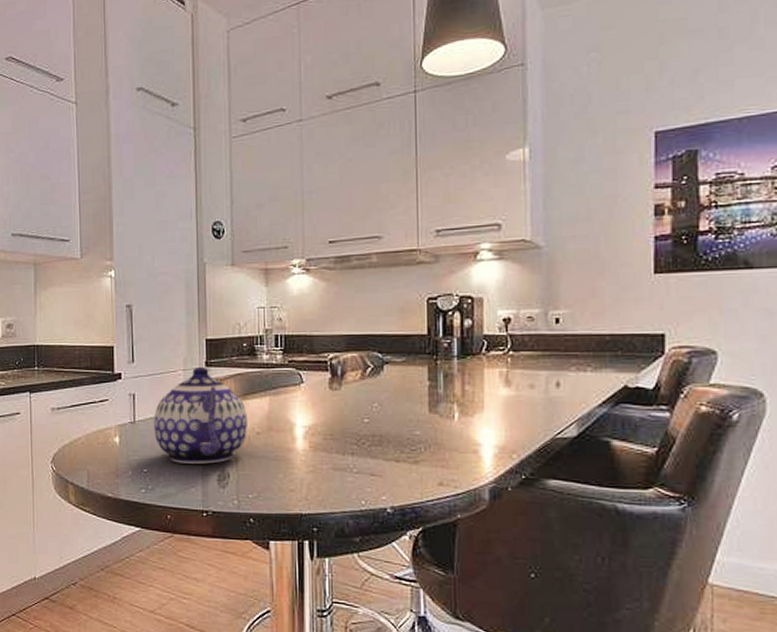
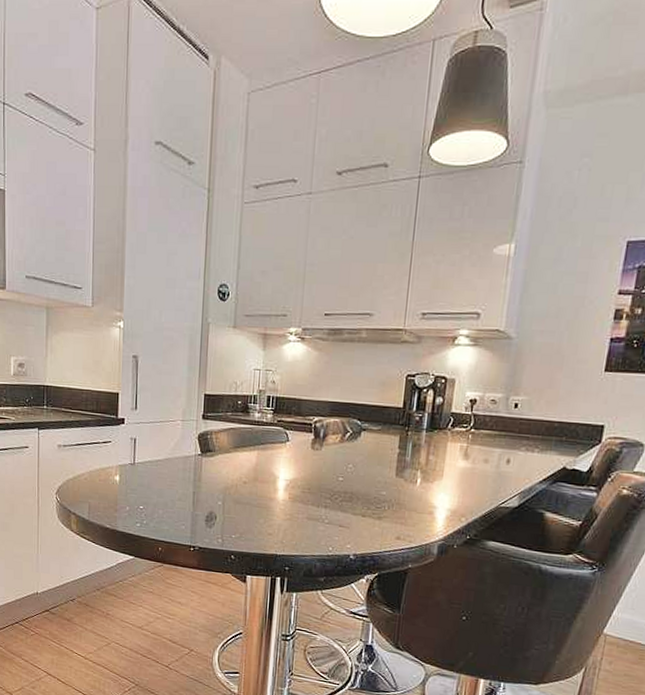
teapot: present [153,366,247,464] -> none [151,418,236,506]

